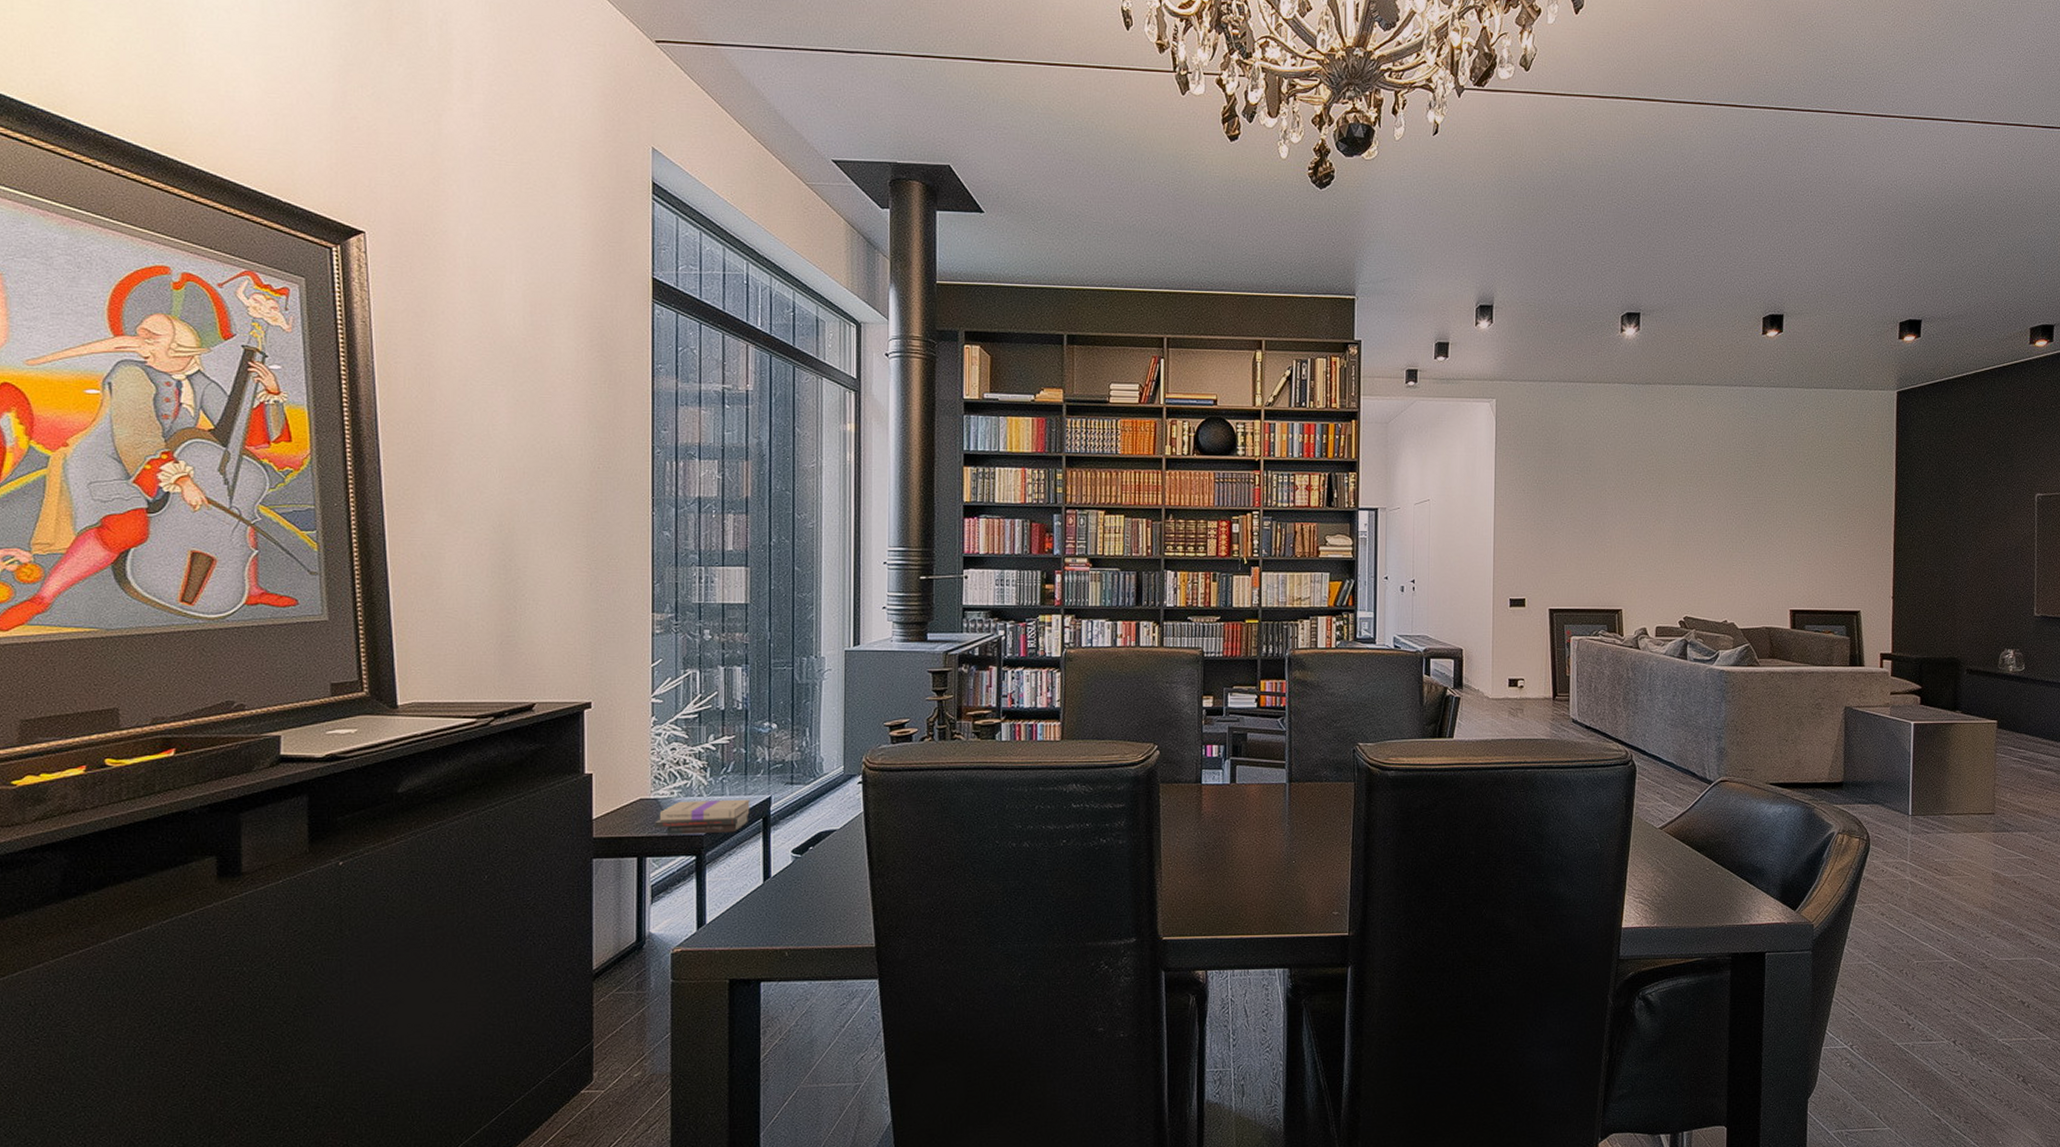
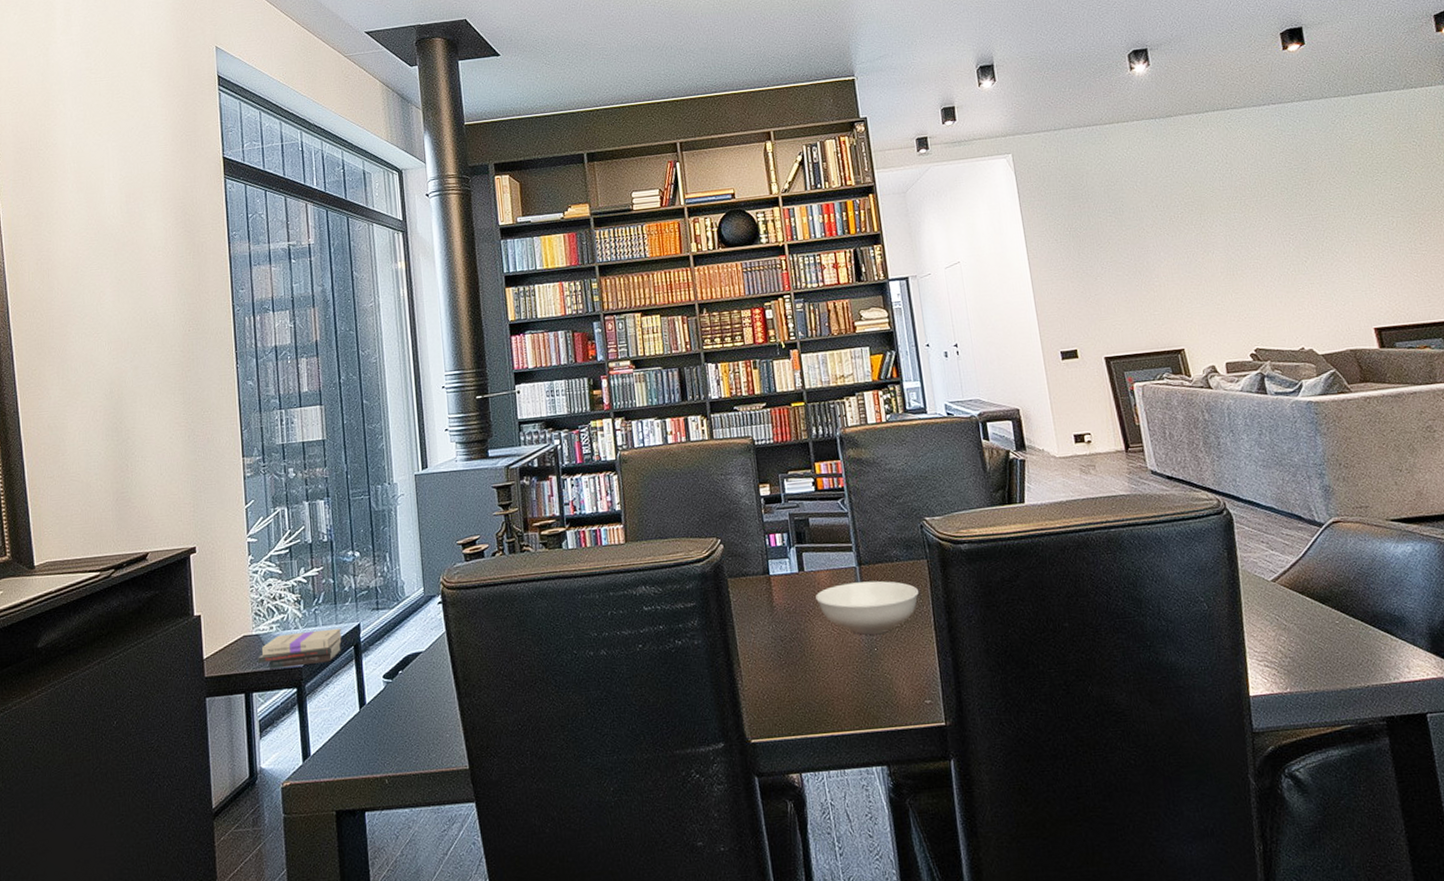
bowl: none [1243,798,1343,849] -> present [815,580,919,636]

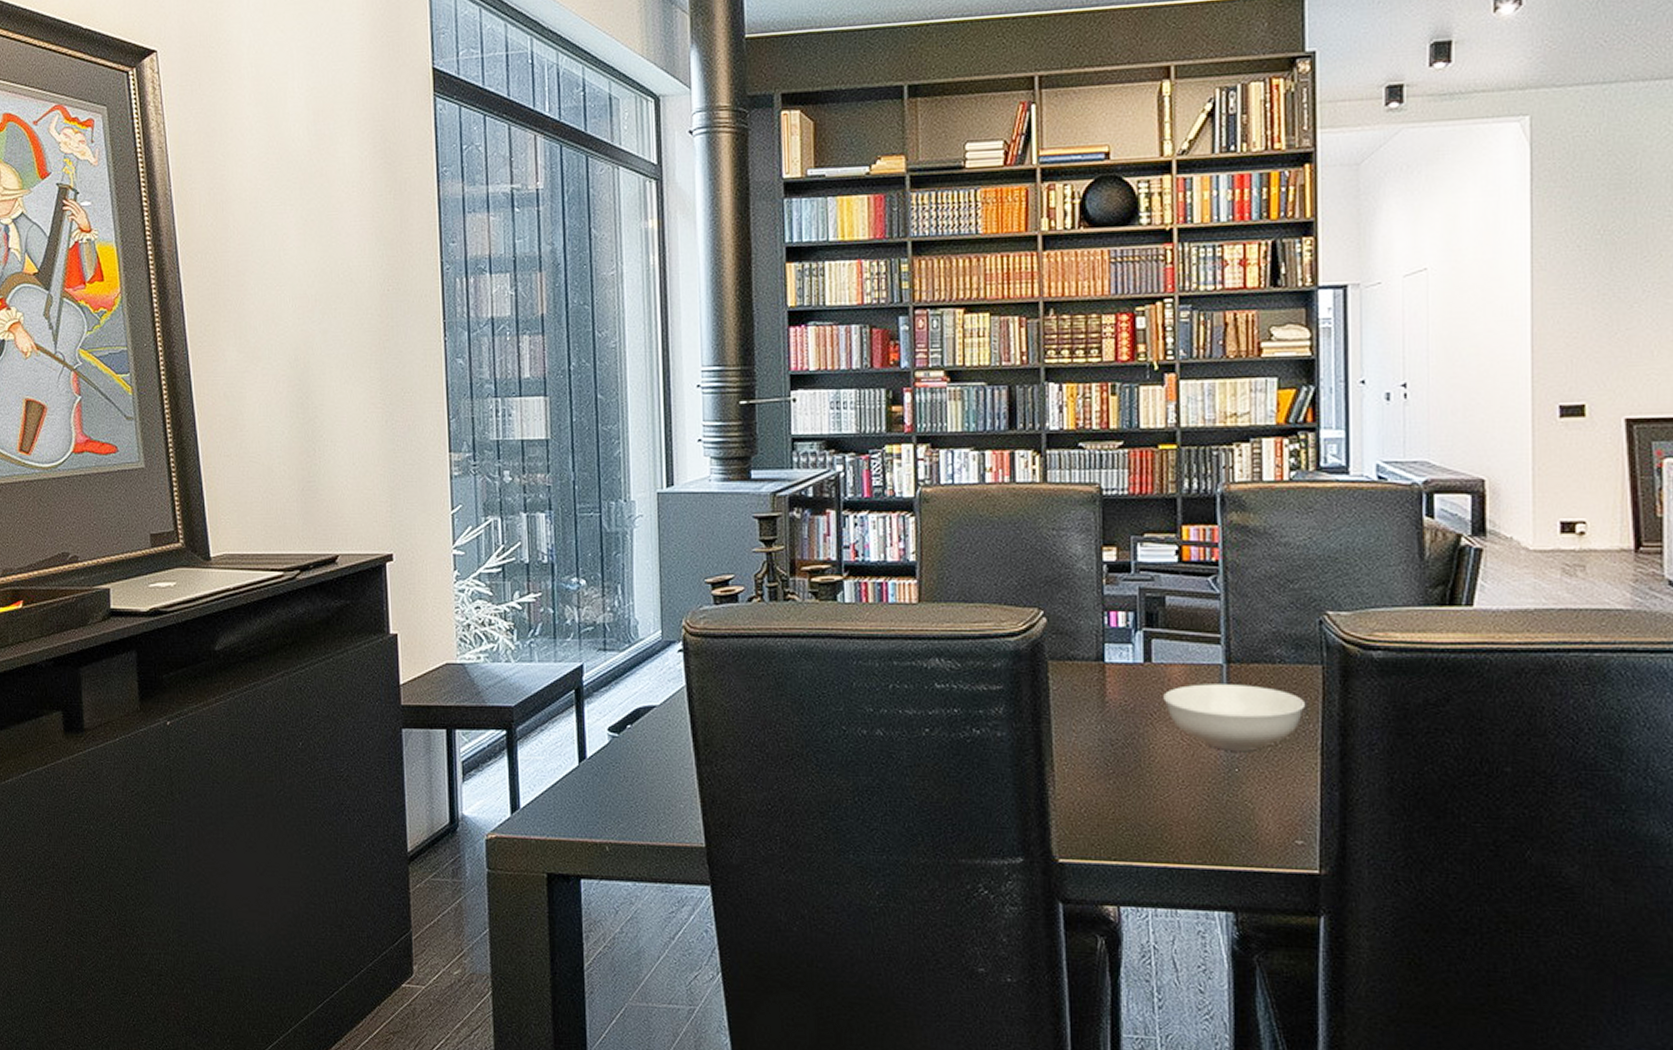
books: present [258,628,342,669] -> none [462,666,561,706]

